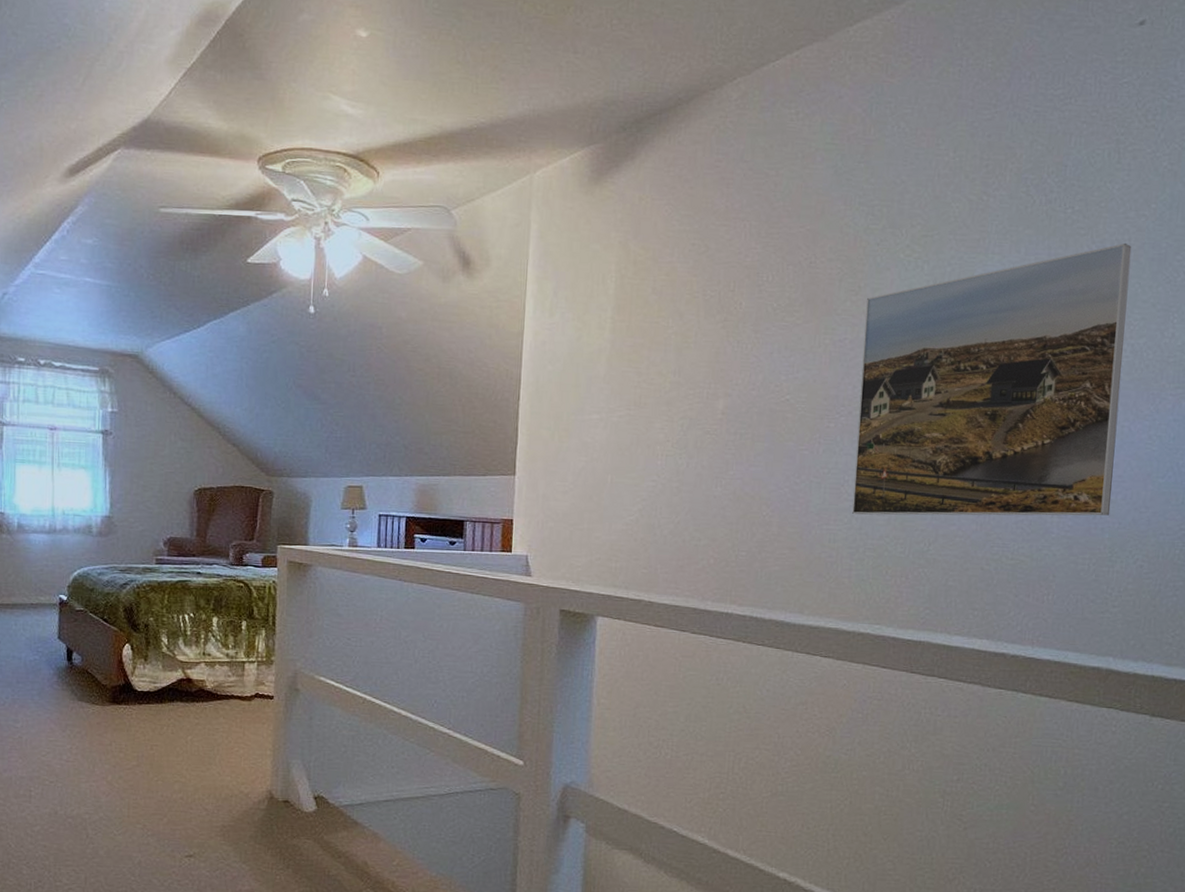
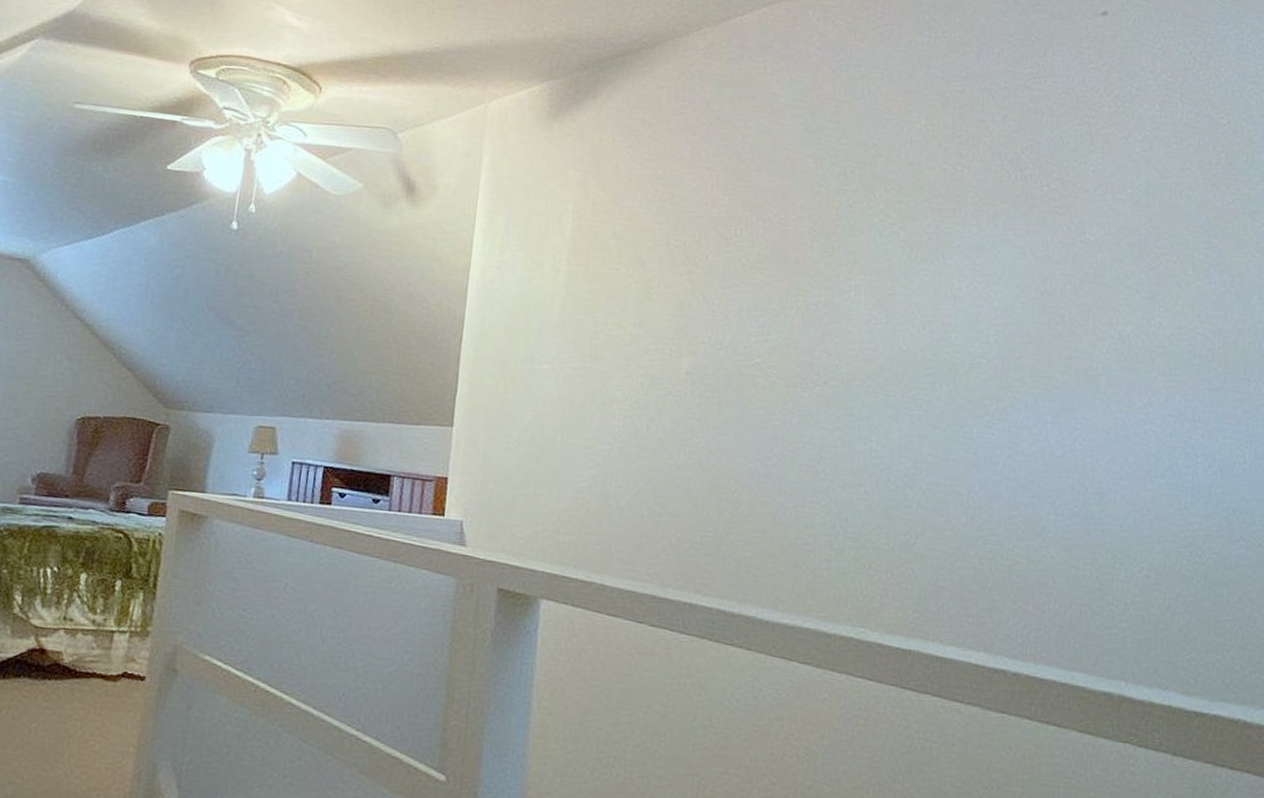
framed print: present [852,243,1132,516] -> none [829,226,1111,516]

